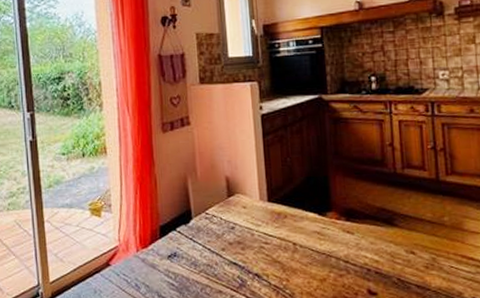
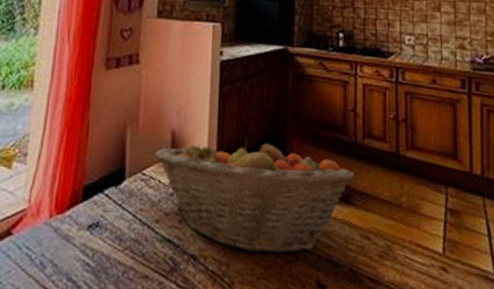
fruit basket: none [213,177,396,270] -> present [153,138,354,254]

